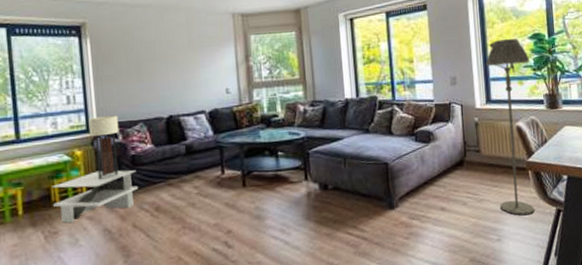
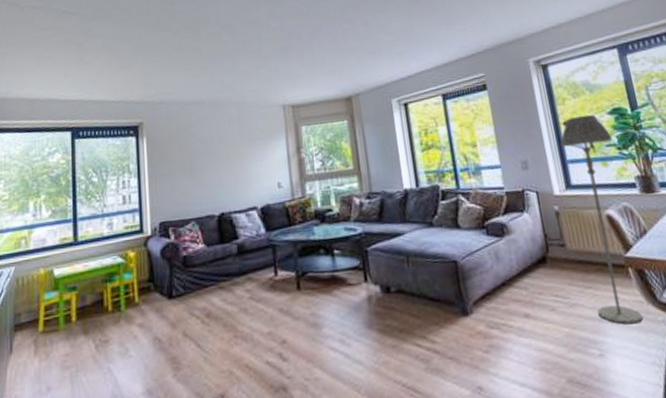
side table: present [52,170,138,224] -> none [105,272,189,331]
table lamp: present [88,115,119,180] -> none [142,214,172,283]

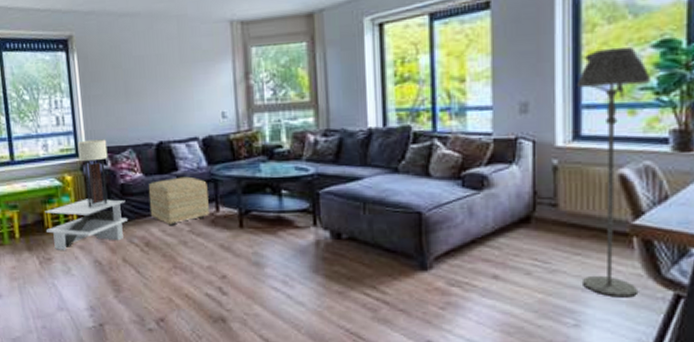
side table: none [105,272,189,331] -> present [45,198,127,251]
table lamp: none [142,214,172,283] -> present [77,139,108,208]
ottoman: none [210,244,269,294] -> present [148,176,209,226]

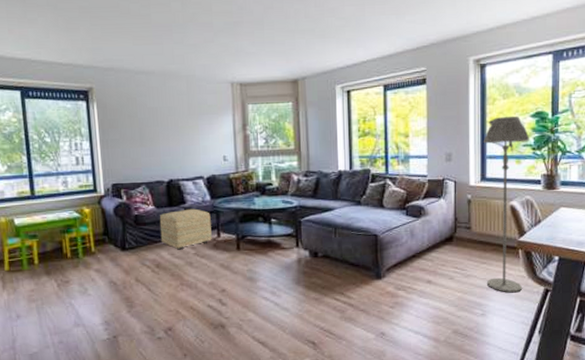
side table: present [45,198,127,251] -> none [63,228,140,274]
table lamp: present [77,139,108,208] -> none [95,177,124,236]

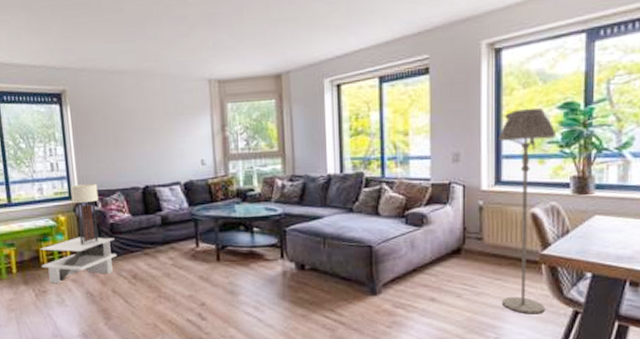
side table: none [63,228,140,274] -> present [40,236,116,284]
table lamp: none [95,177,124,236] -> present [70,183,99,245]
ottoman: present [159,208,212,250] -> none [135,216,190,260]

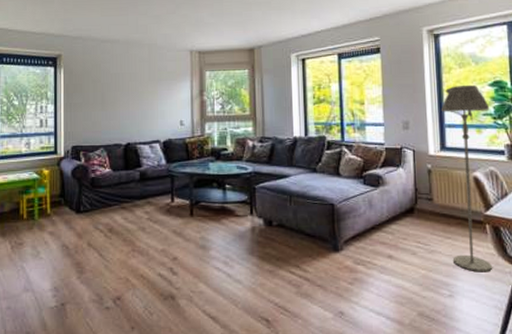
side table: present [40,236,116,284] -> none [21,190,95,237]
table lamp: present [70,183,99,245] -> none [57,140,82,198]

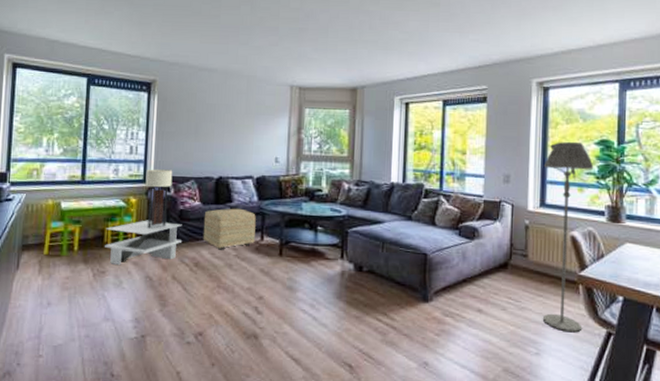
side table: none [21,190,95,237] -> present [105,220,182,266]
table lamp: none [57,140,82,198] -> present [145,169,173,229]
ottoman: none [115,172,166,214] -> present [203,208,256,250]

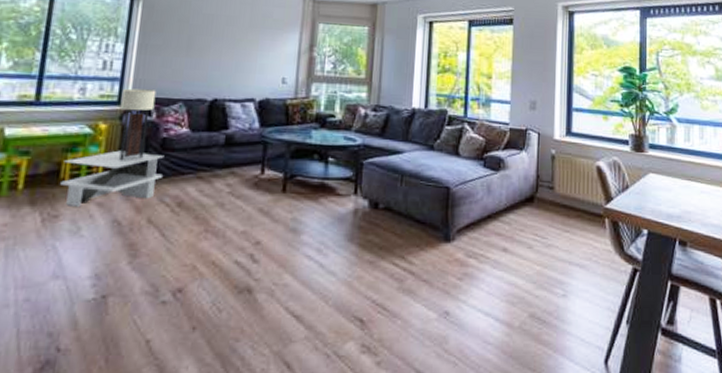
ottoman: present [203,208,256,250] -> none [189,136,256,186]
floor lamp: present [543,141,594,333] -> none [570,67,618,271]

